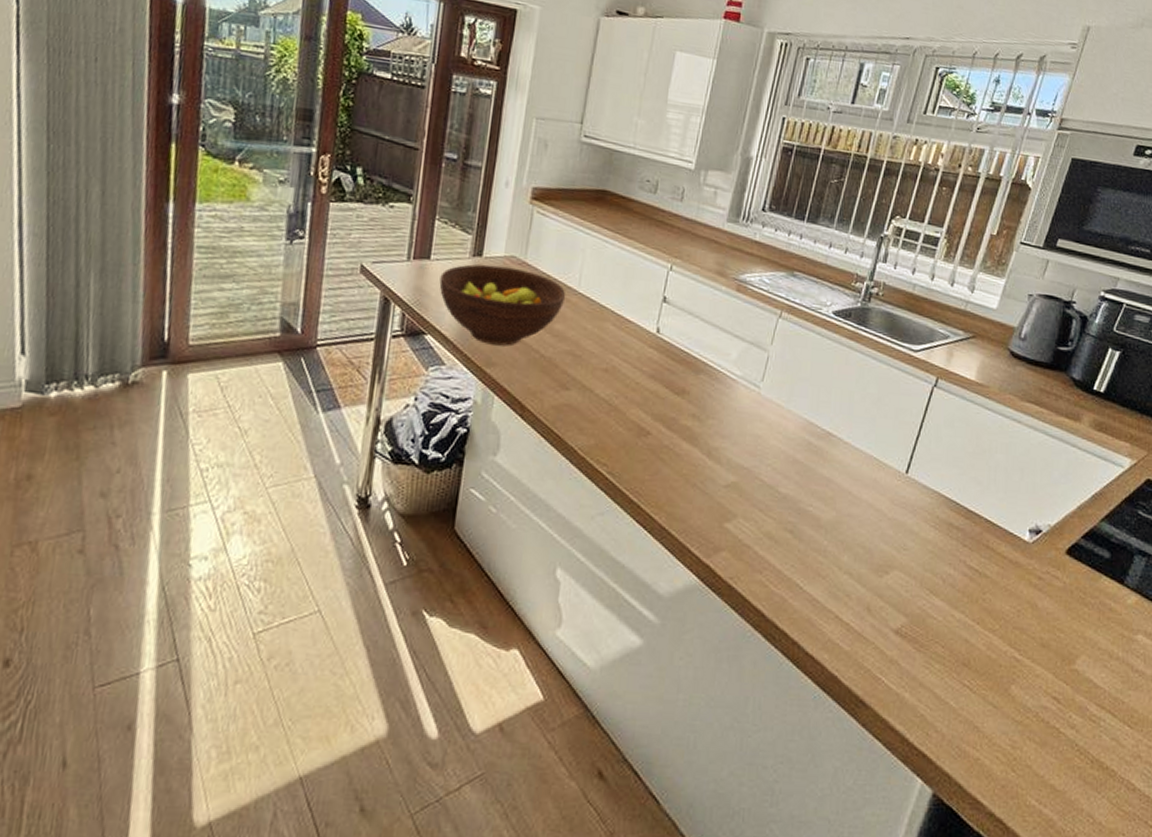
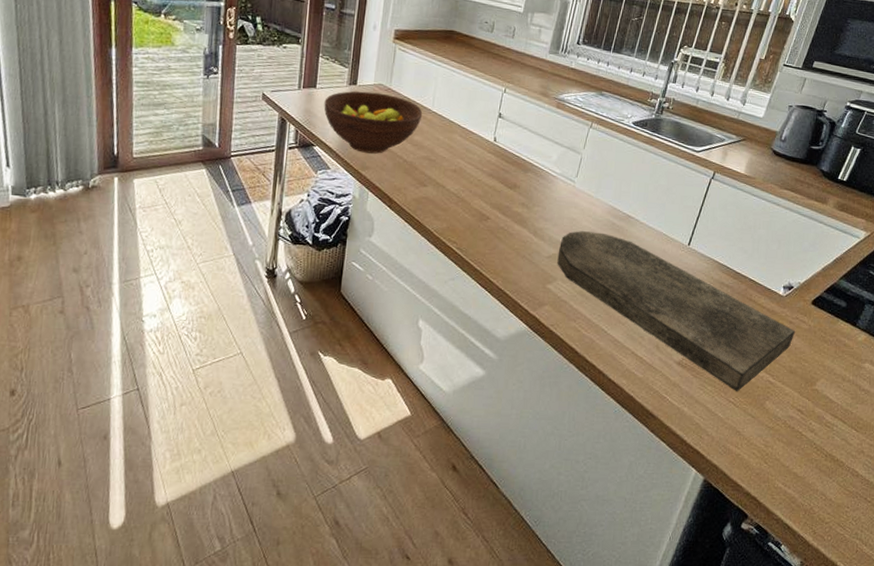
cutting board: none [737,452,1047,671] -> present [557,231,796,391]

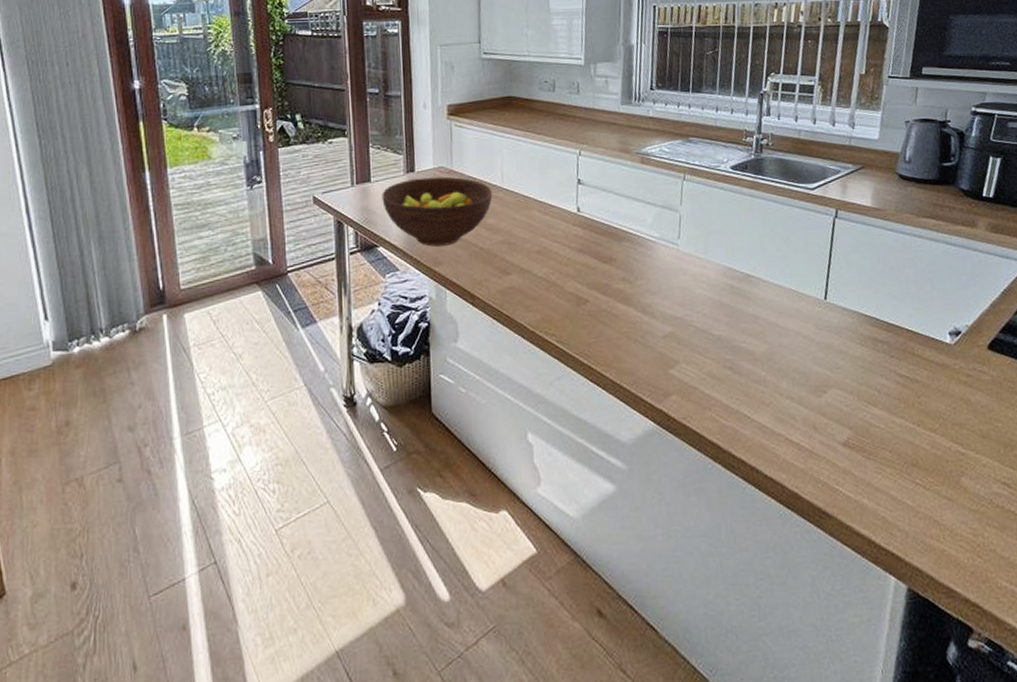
cutting board: present [557,231,796,391] -> none [675,299,977,470]

